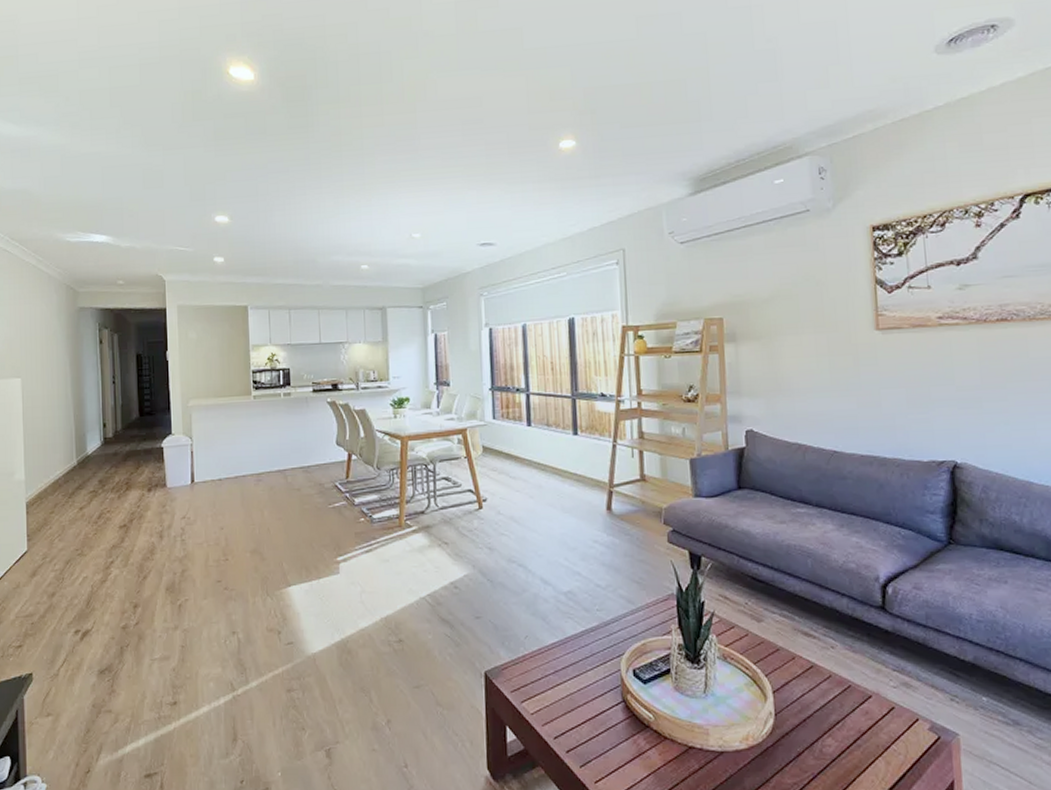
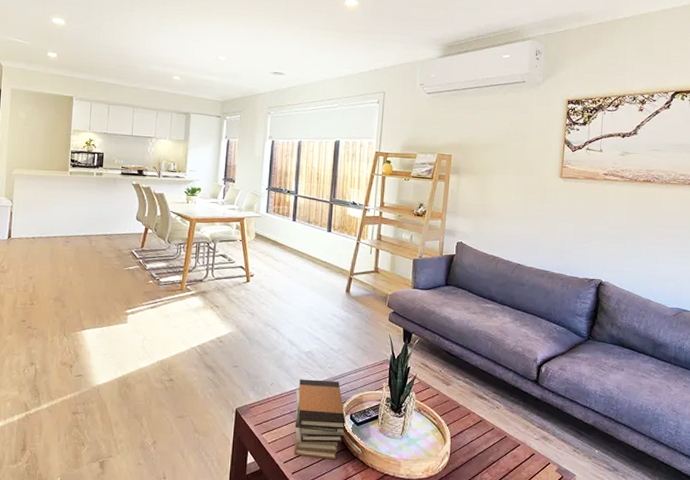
book stack: none [557,626,629,731] -> present [294,379,346,460]

